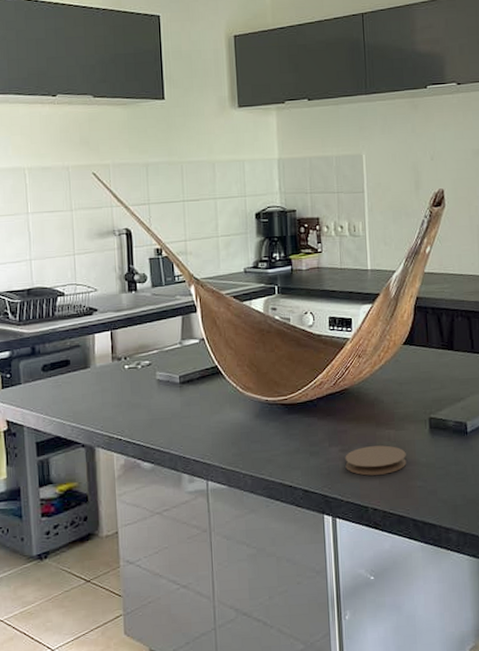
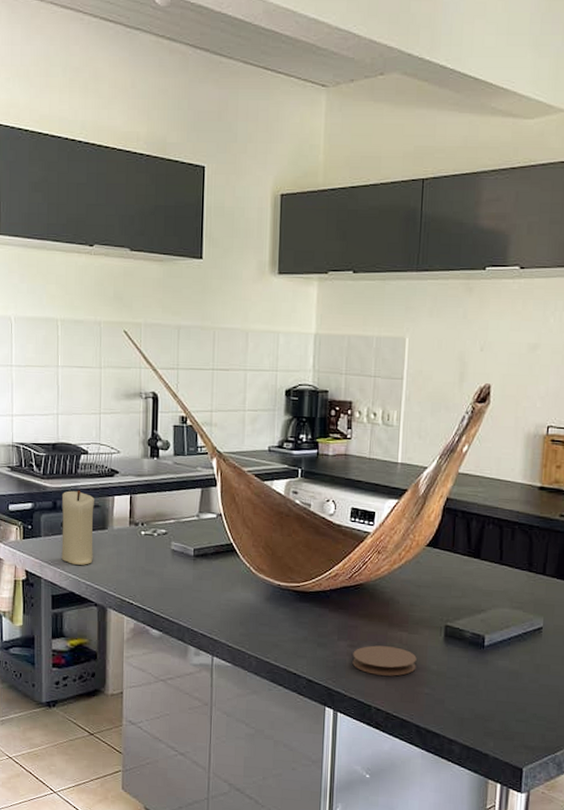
candle: none [40,332,77,408] -> present [61,490,94,565]

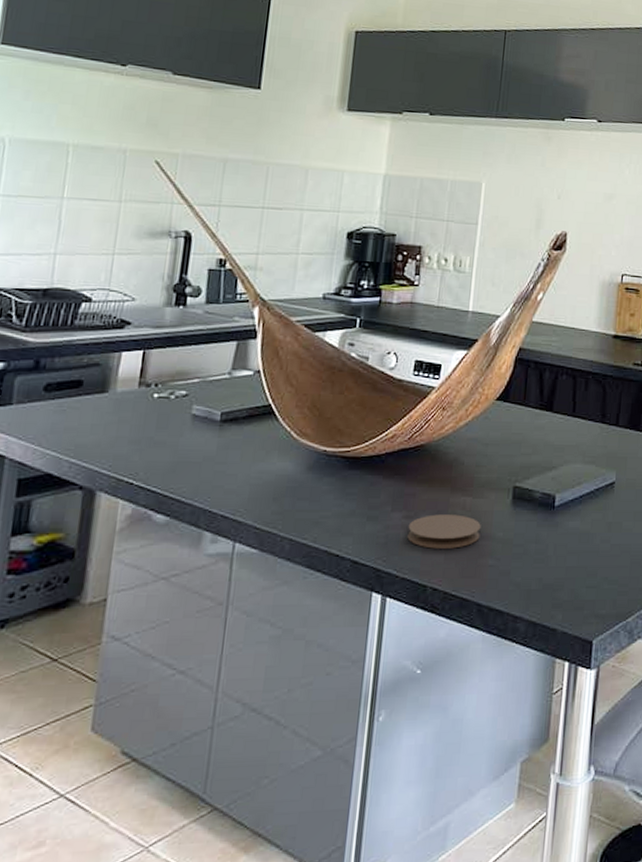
candle: present [61,490,94,565] -> none [38,345,94,438]

